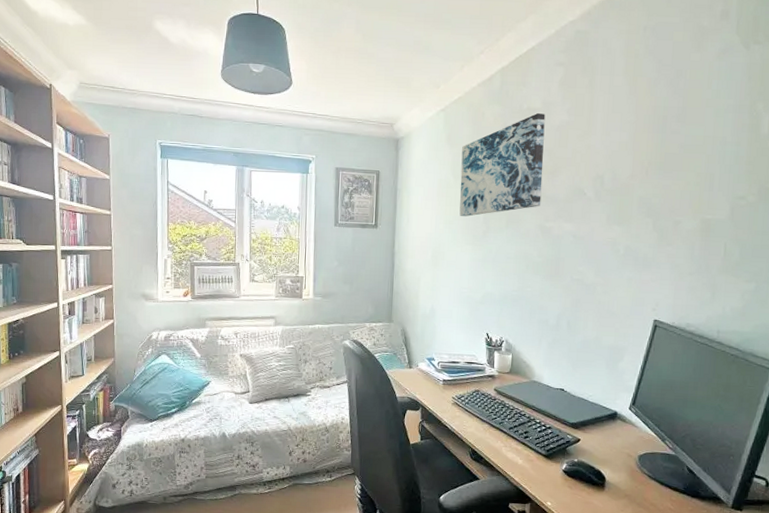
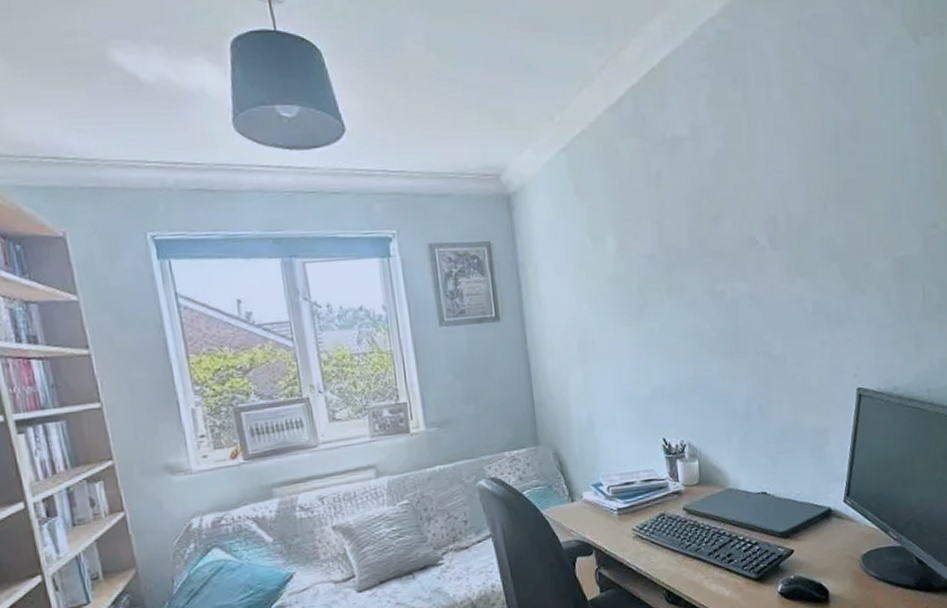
wall art: present [459,112,546,217] -> none [596,142,706,290]

